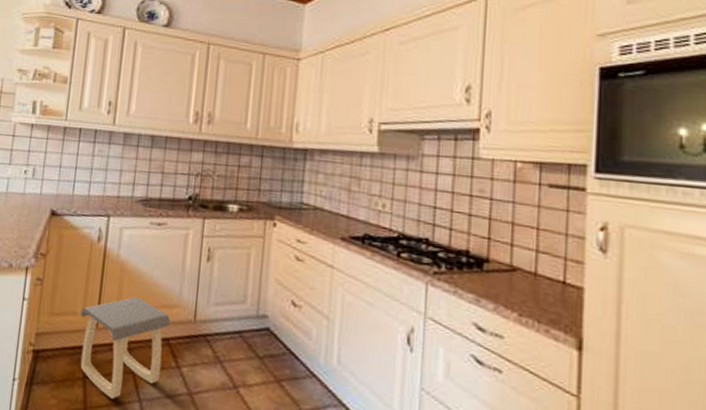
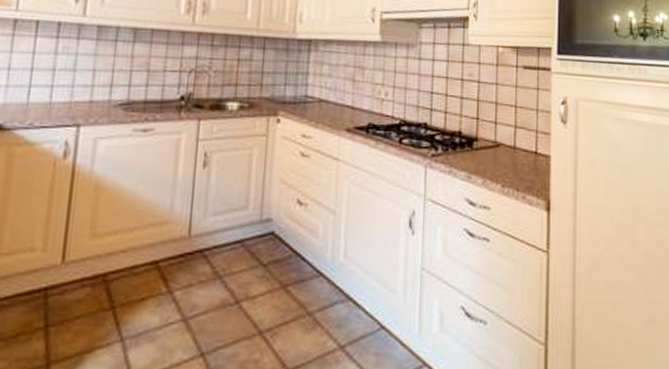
stool: present [80,297,171,399] -> none [40,219,160,345]

